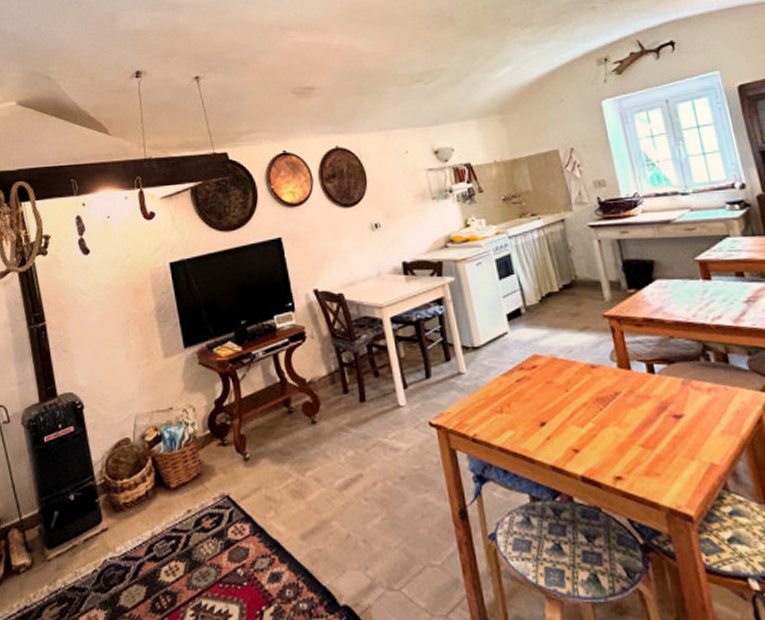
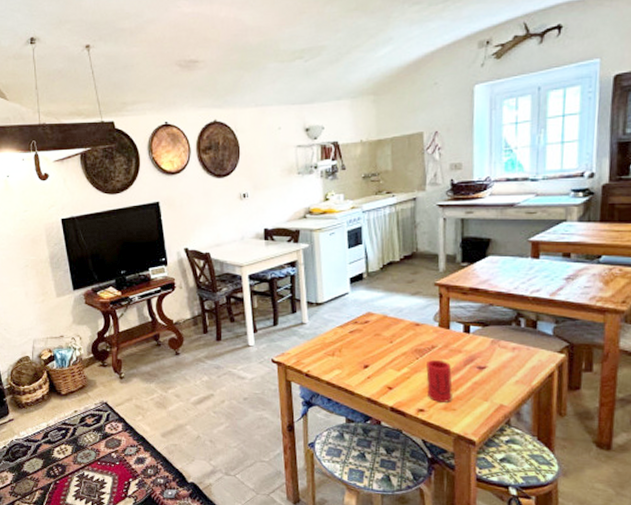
cup: none [613,409,652,465] -> present [426,359,452,403]

